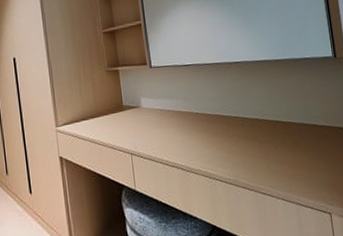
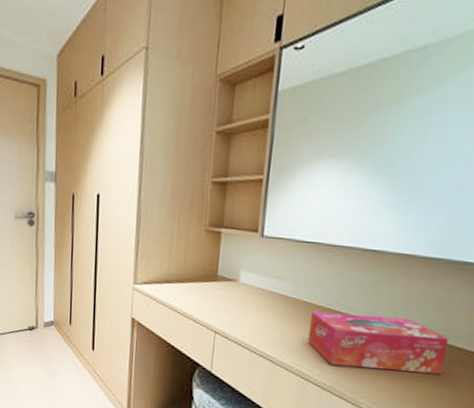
tissue box: none [203,110,315,162] -> present [308,312,450,374]

